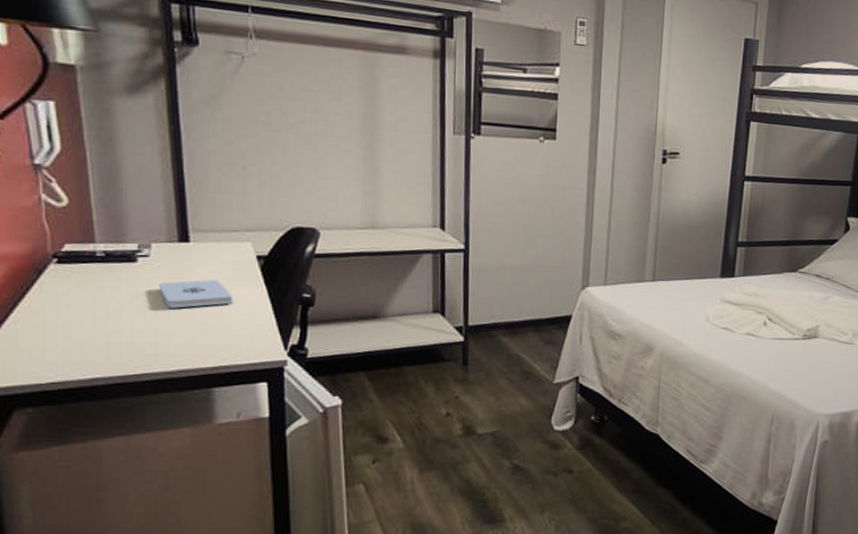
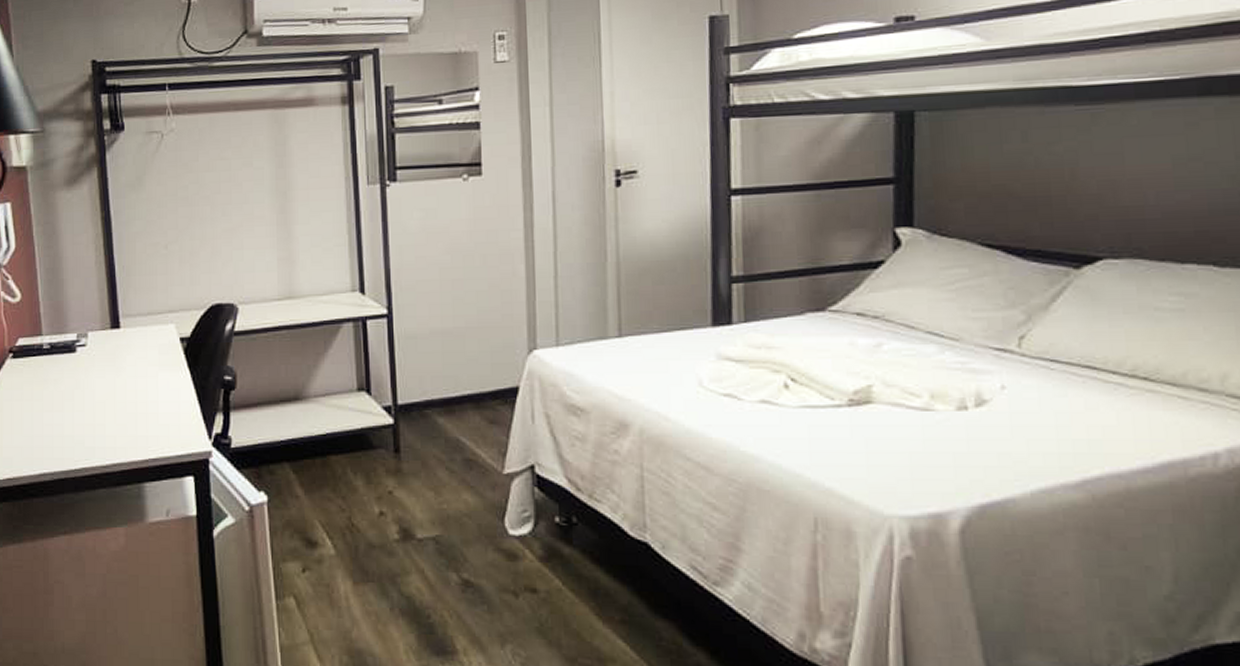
notepad: present [159,279,233,308] -> none [95,365,160,398]

